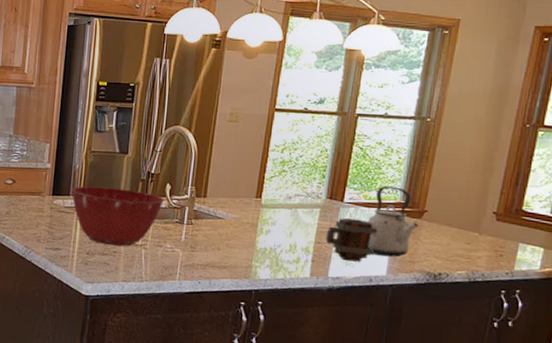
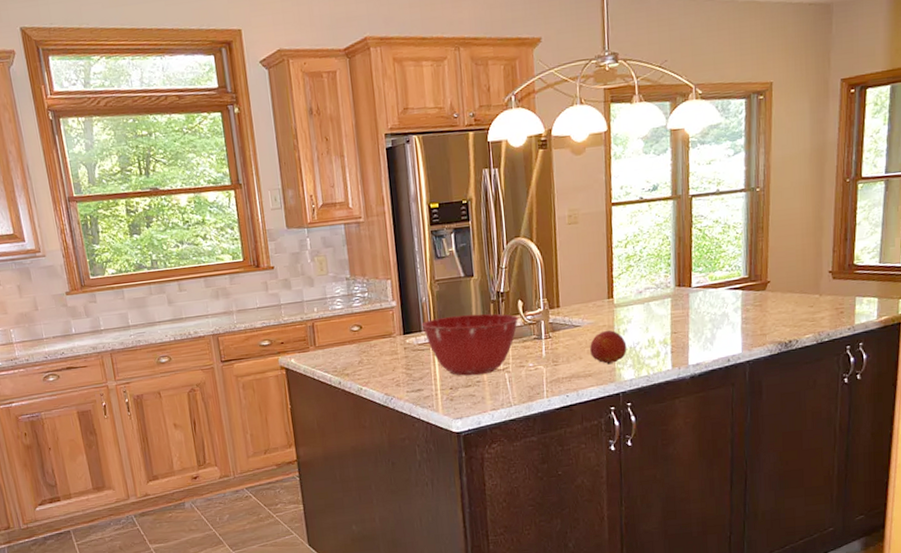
fruit: none [229,227,268,261] -> present [590,330,627,365]
mug: present [325,218,379,262] -> none [680,302,728,346]
kettle: present [368,186,418,257] -> none [717,262,764,335]

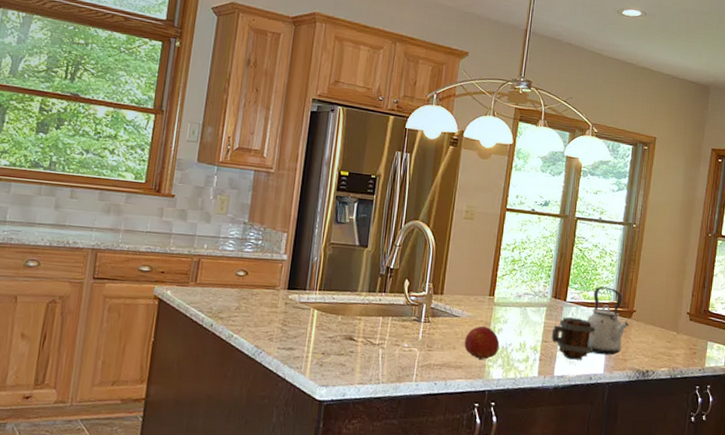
mixing bowl: present [421,313,519,376] -> none [307,280,403,346]
mug: none [680,302,728,346] -> present [551,317,596,360]
kettle: none [717,262,764,335] -> present [587,286,629,356]

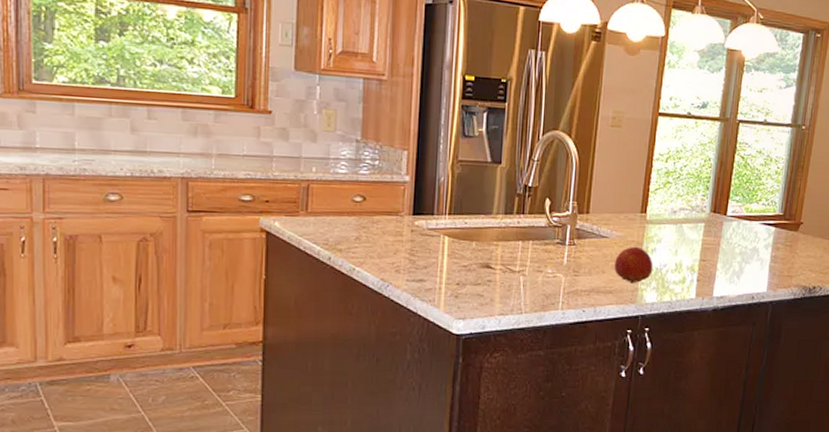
mug: present [551,317,596,360] -> none [710,233,759,279]
kettle: present [587,286,629,356] -> none [750,197,795,272]

